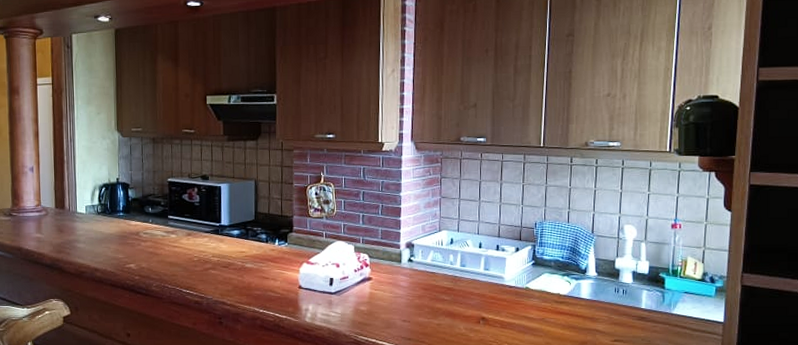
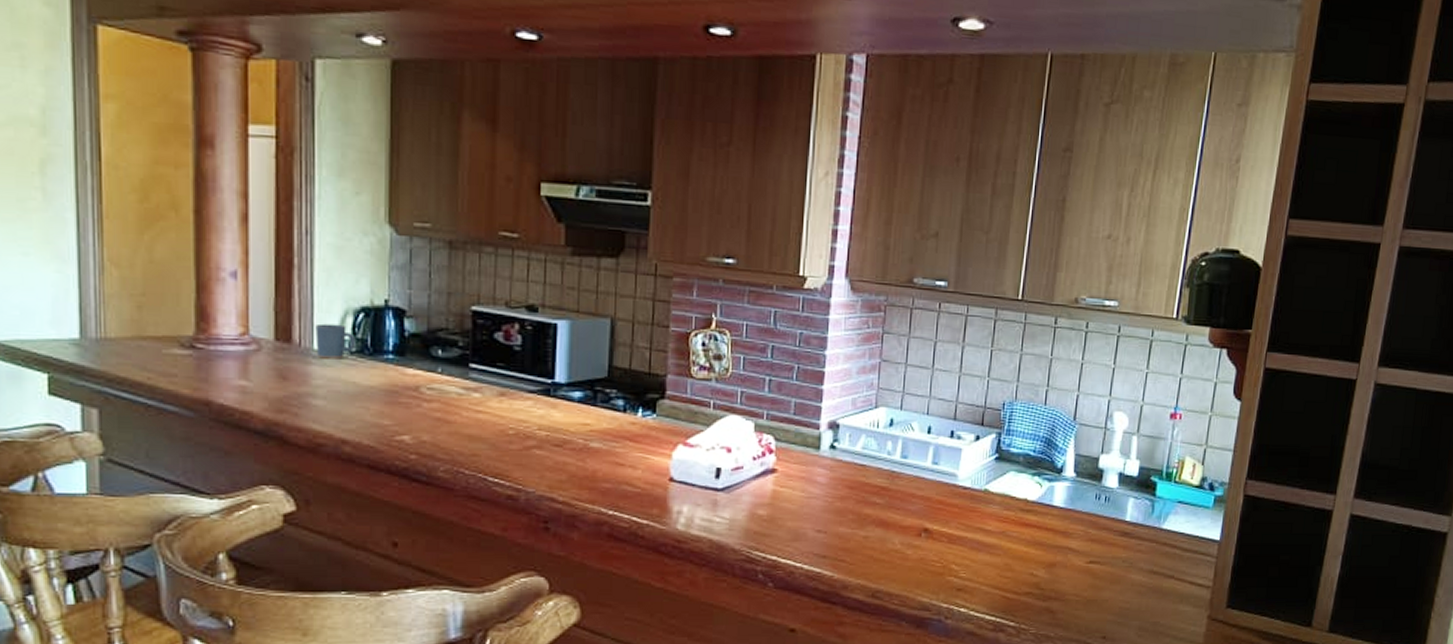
mug: none [78,195,101,218] -> present [316,323,356,359]

